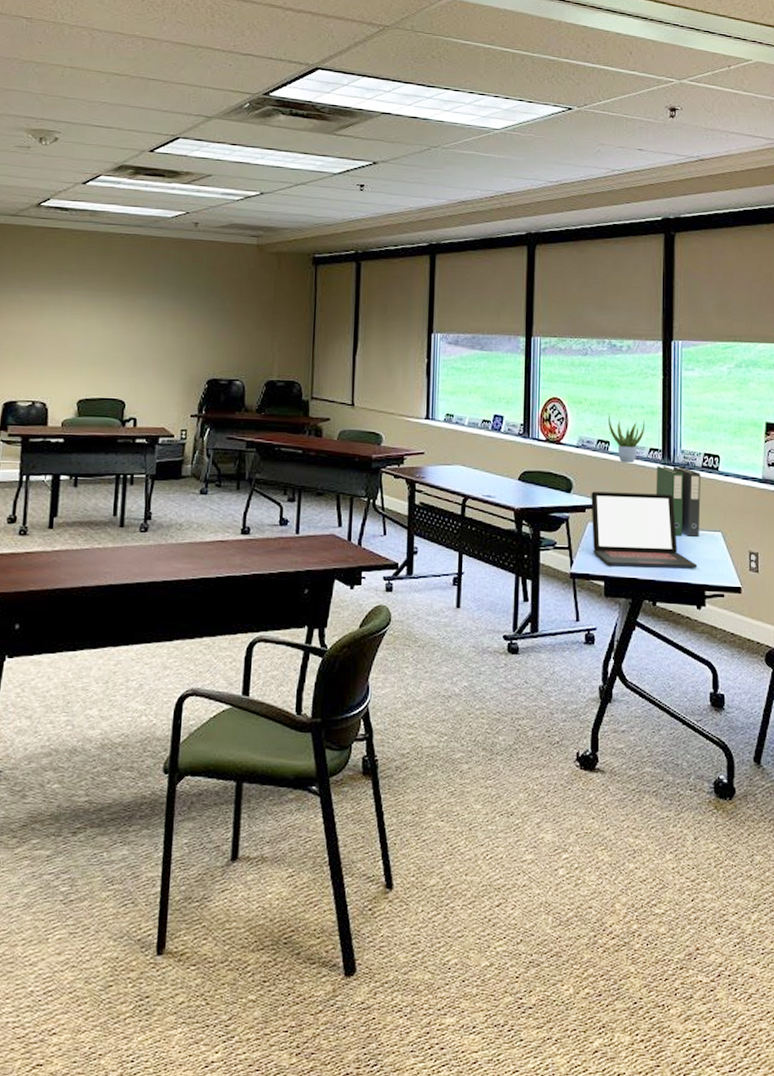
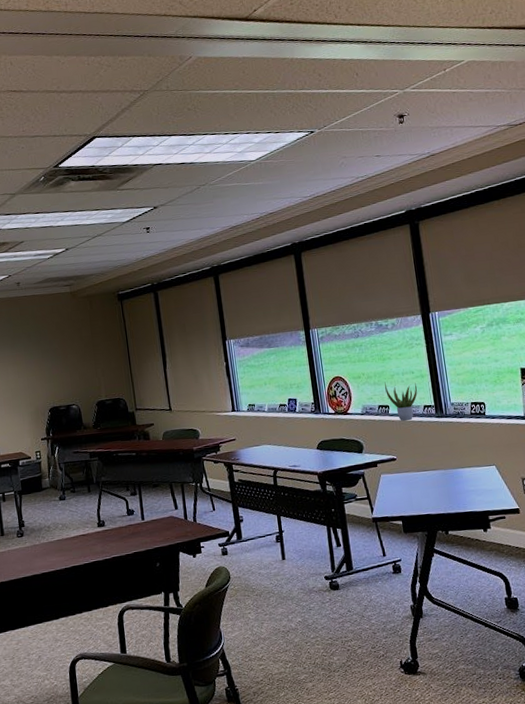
laptop: present [591,491,698,569] -> none [380,441,480,508]
binder: present [656,466,701,537] -> none [432,417,477,475]

